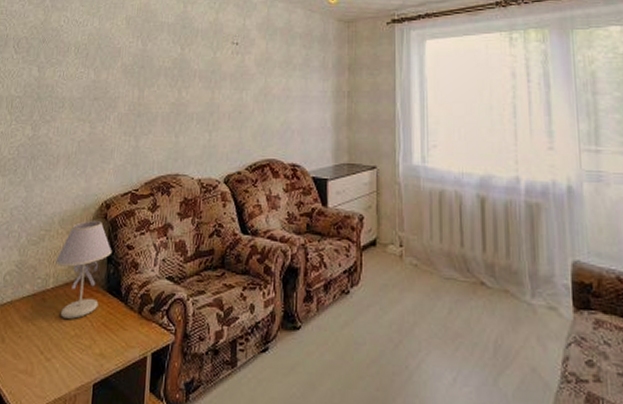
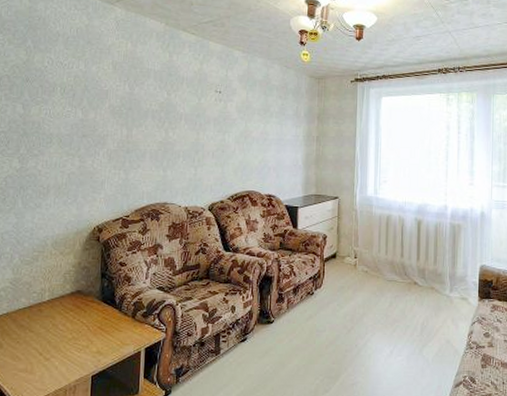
table lamp: present [55,219,112,319] -> none [50,242,106,325]

